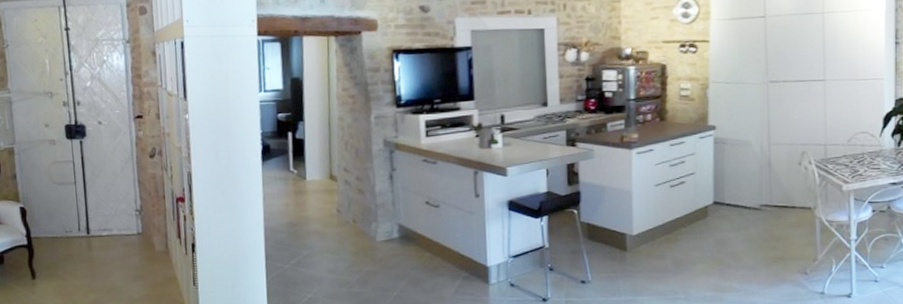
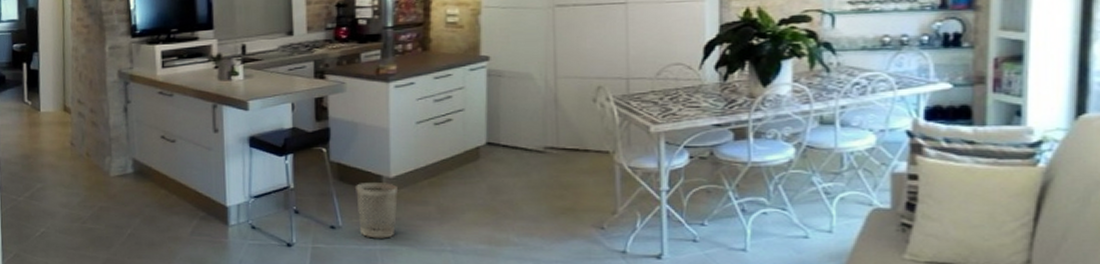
wastebasket: none [602,240,640,291] -> present [354,183,399,239]

